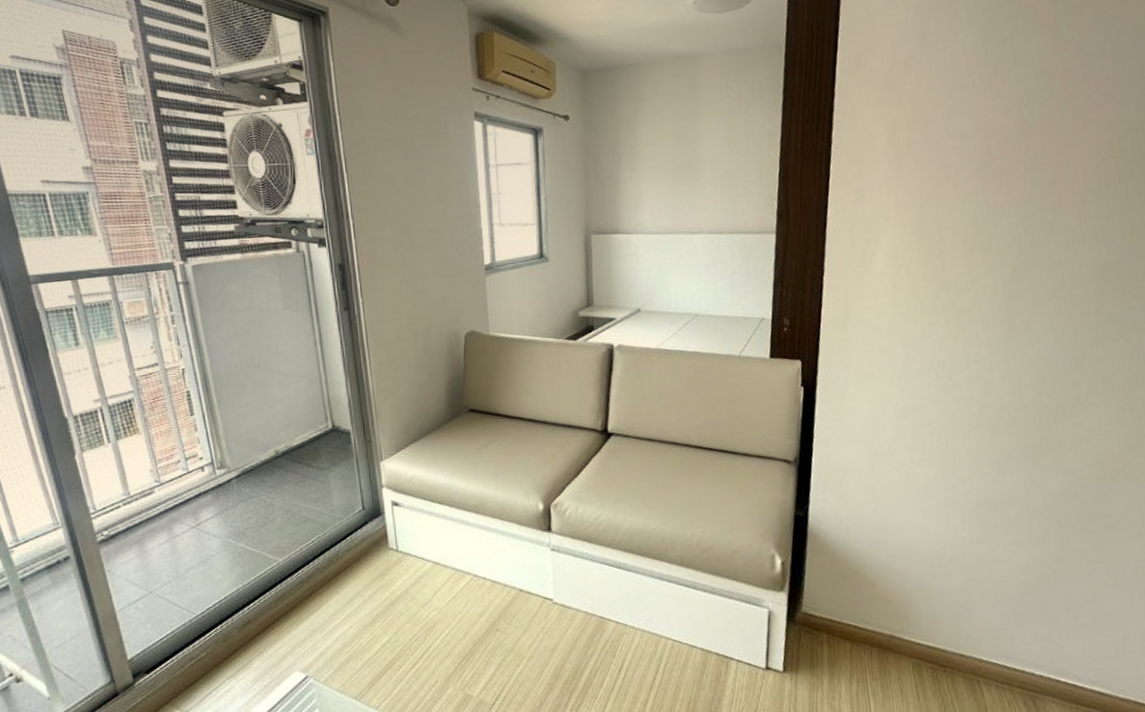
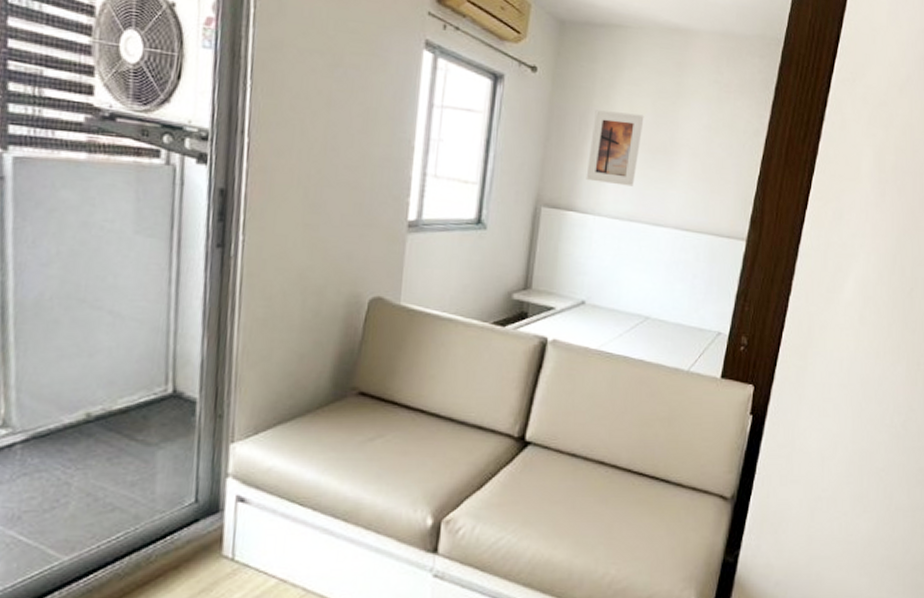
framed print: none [623,139,668,205] -> present [586,110,644,186]

